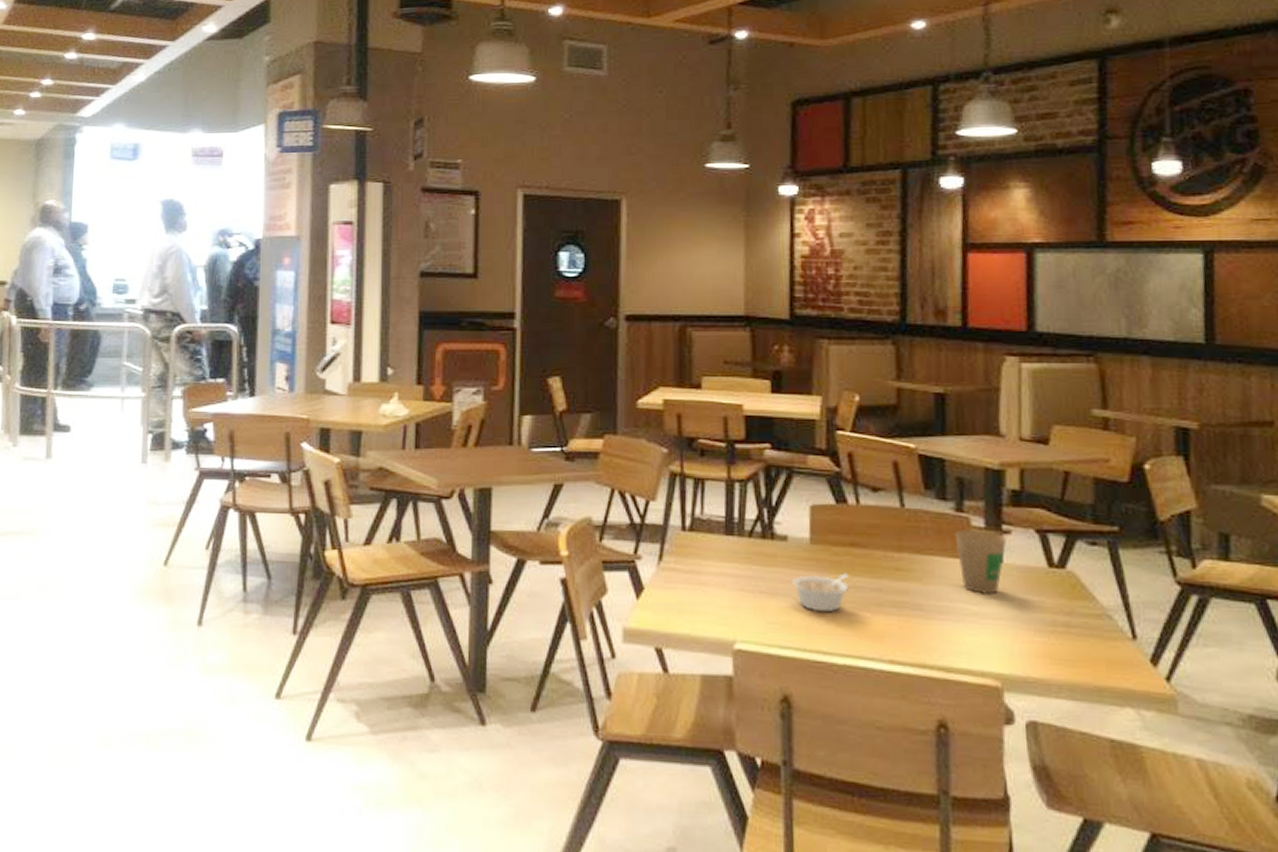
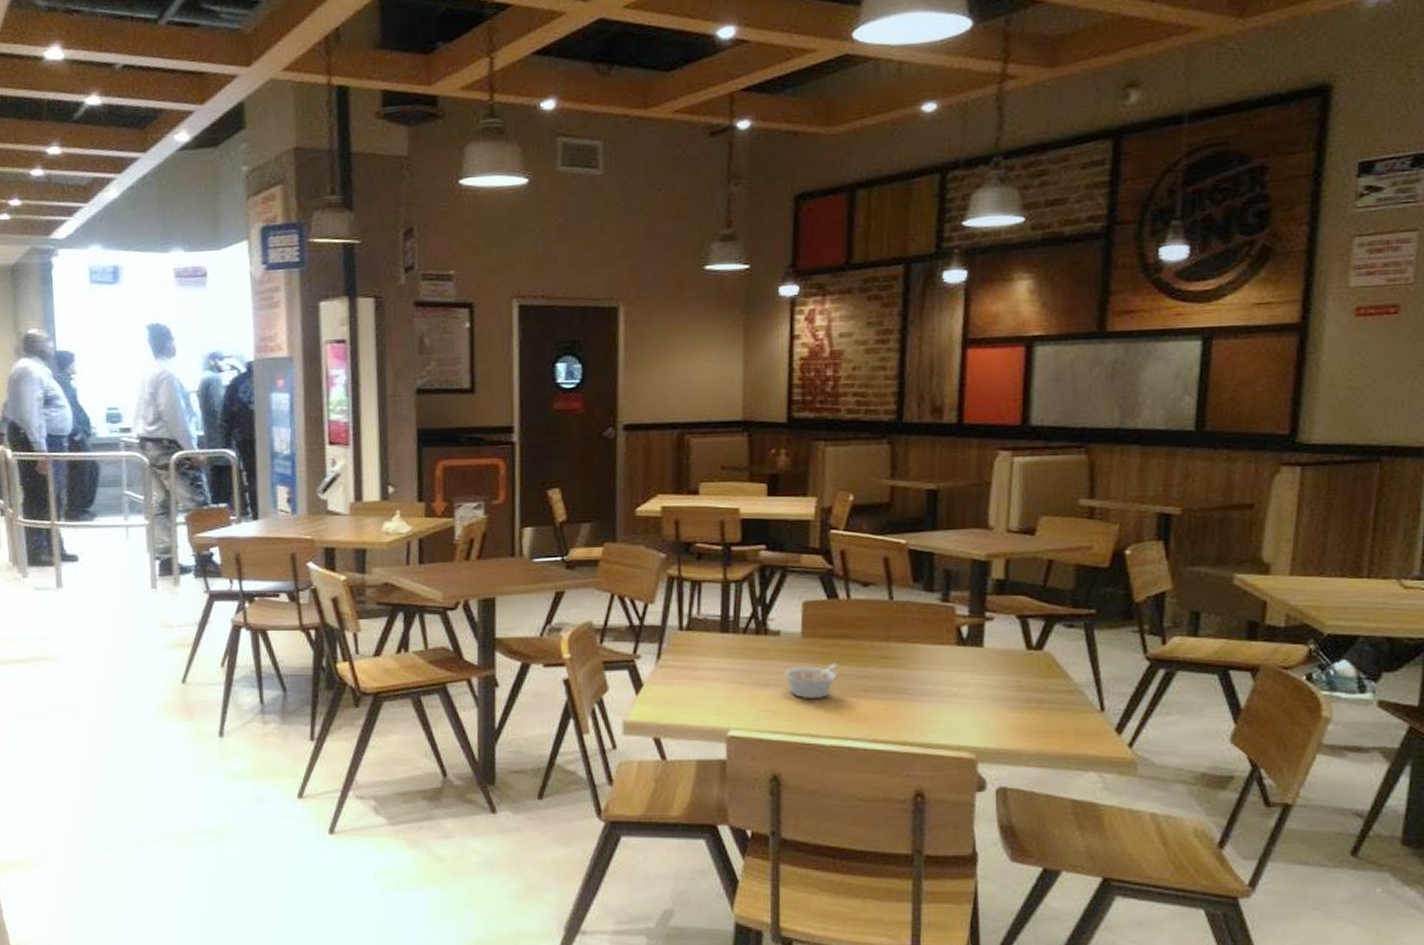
paper cup: present [955,528,1007,594] -> none [940,616,990,677]

